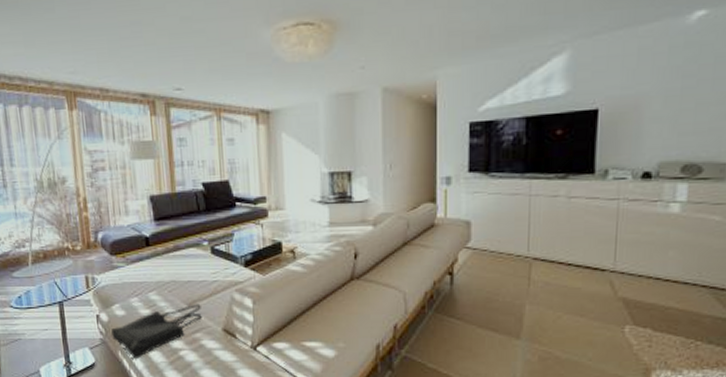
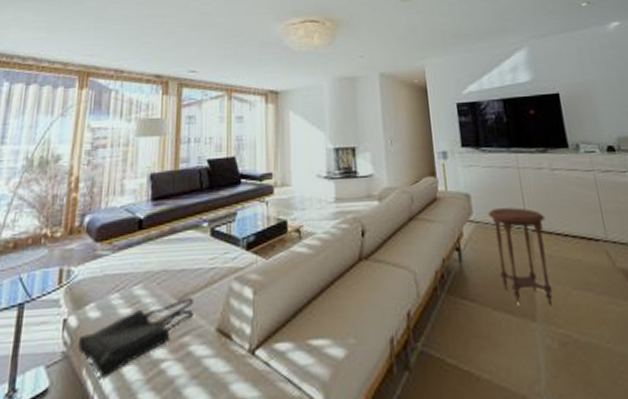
side table: none [487,236,550,328] -> present [487,207,553,307]

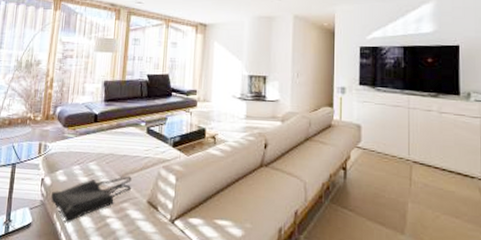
side table: present [487,207,553,307] -> none [374,140,427,226]

